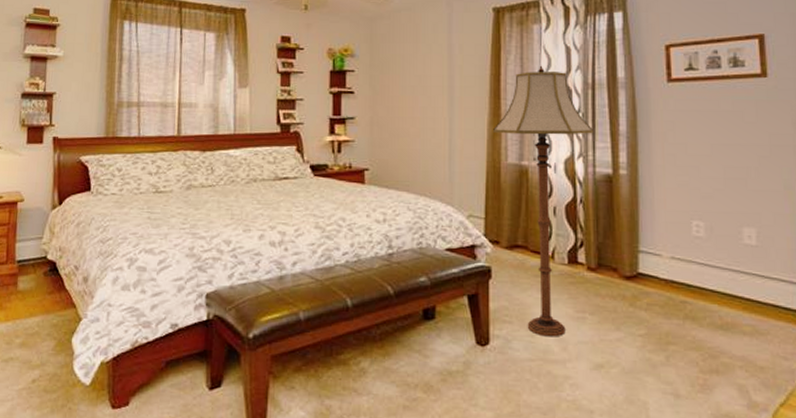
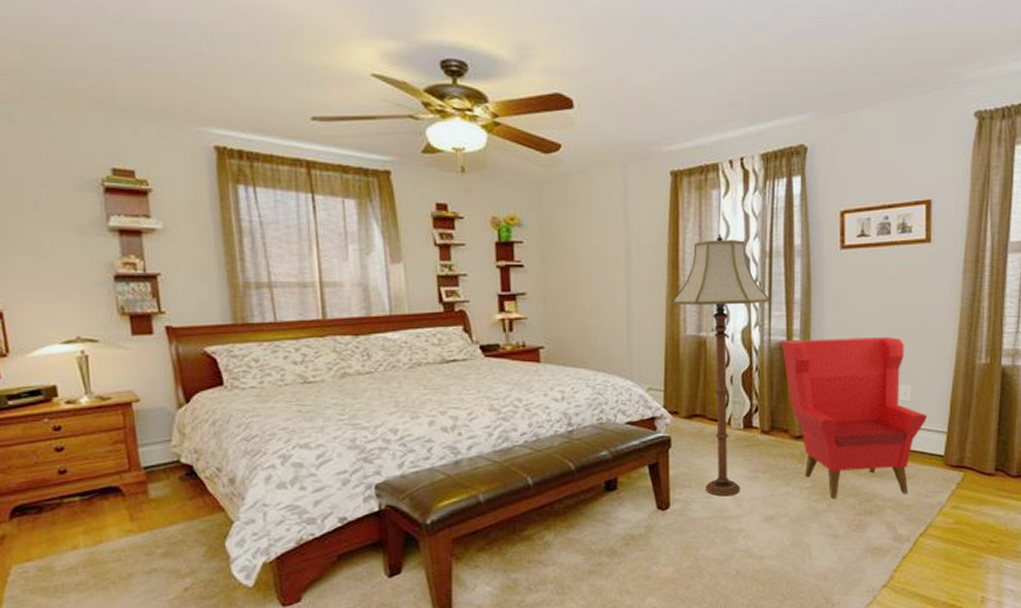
armchair: none [607,173,779,353] -> present [781,337,928,498]

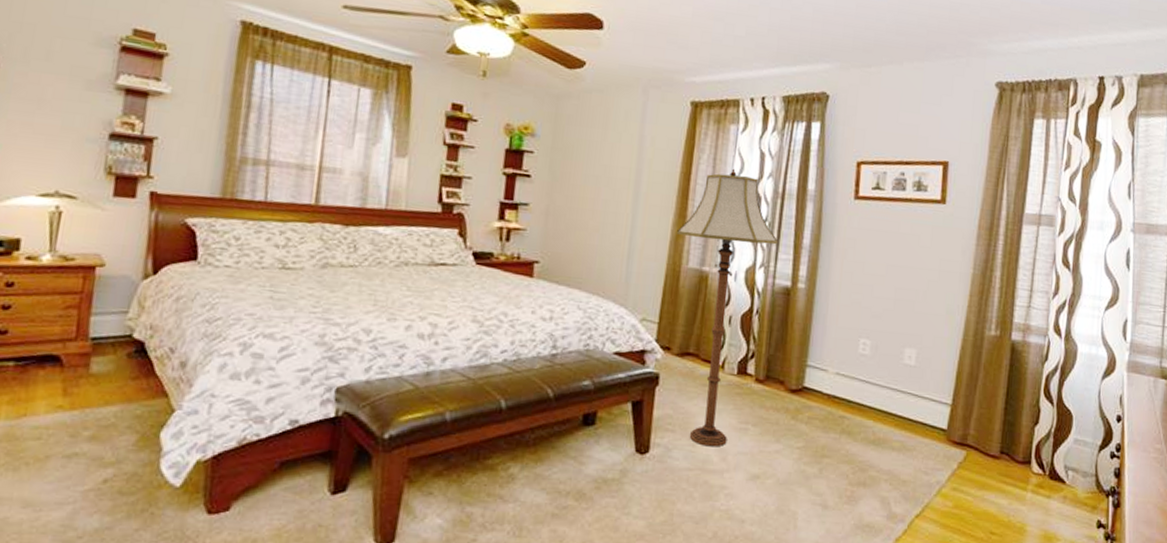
armchair: present [781,337,928,498] -> none [785,286,932,468]

